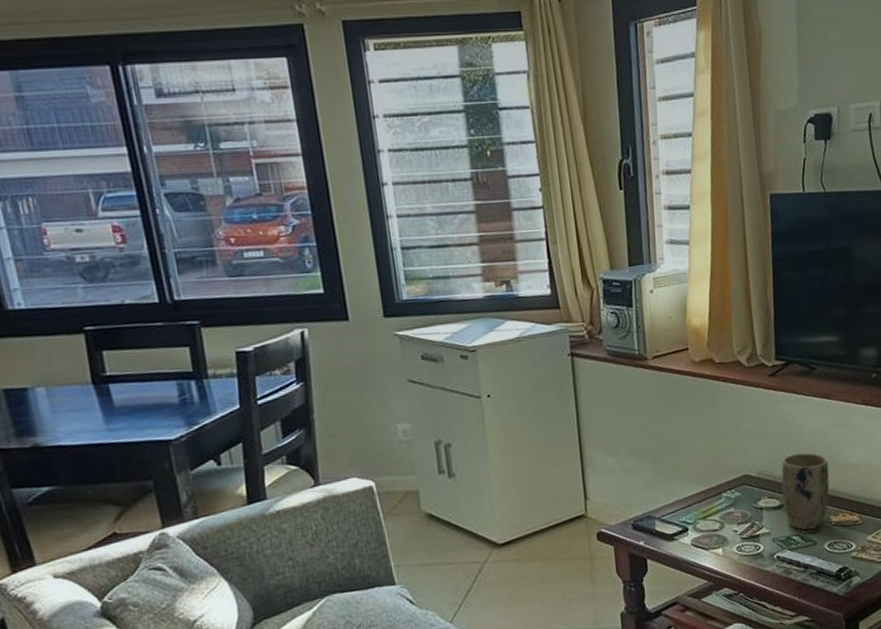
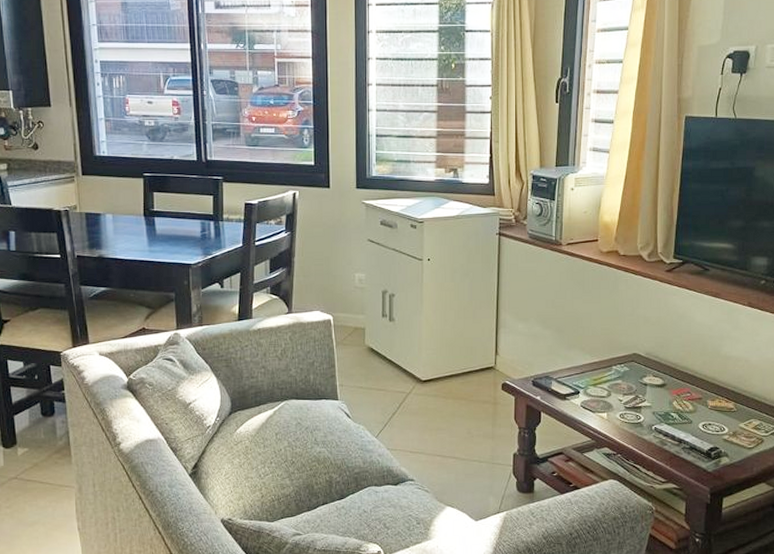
plant pot: present [781,453,830,531] -> none [666,342,711,410]

